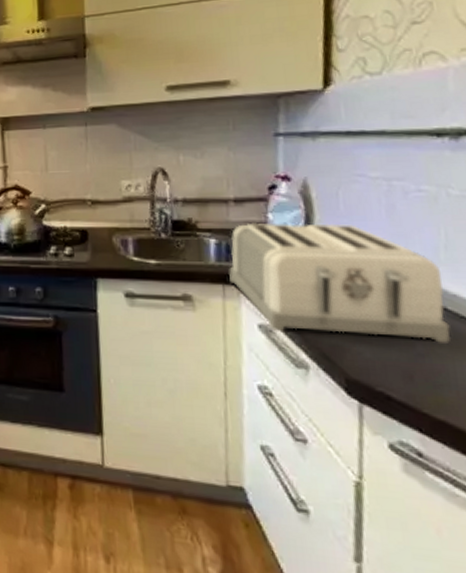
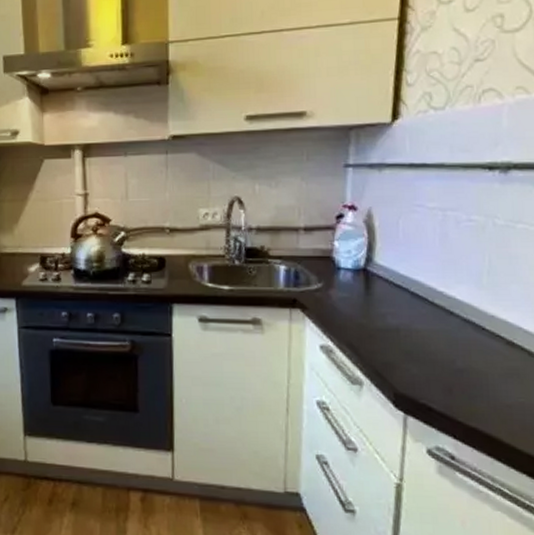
toaster: present [229,222,452,343] -> none [296,250,487,359]

